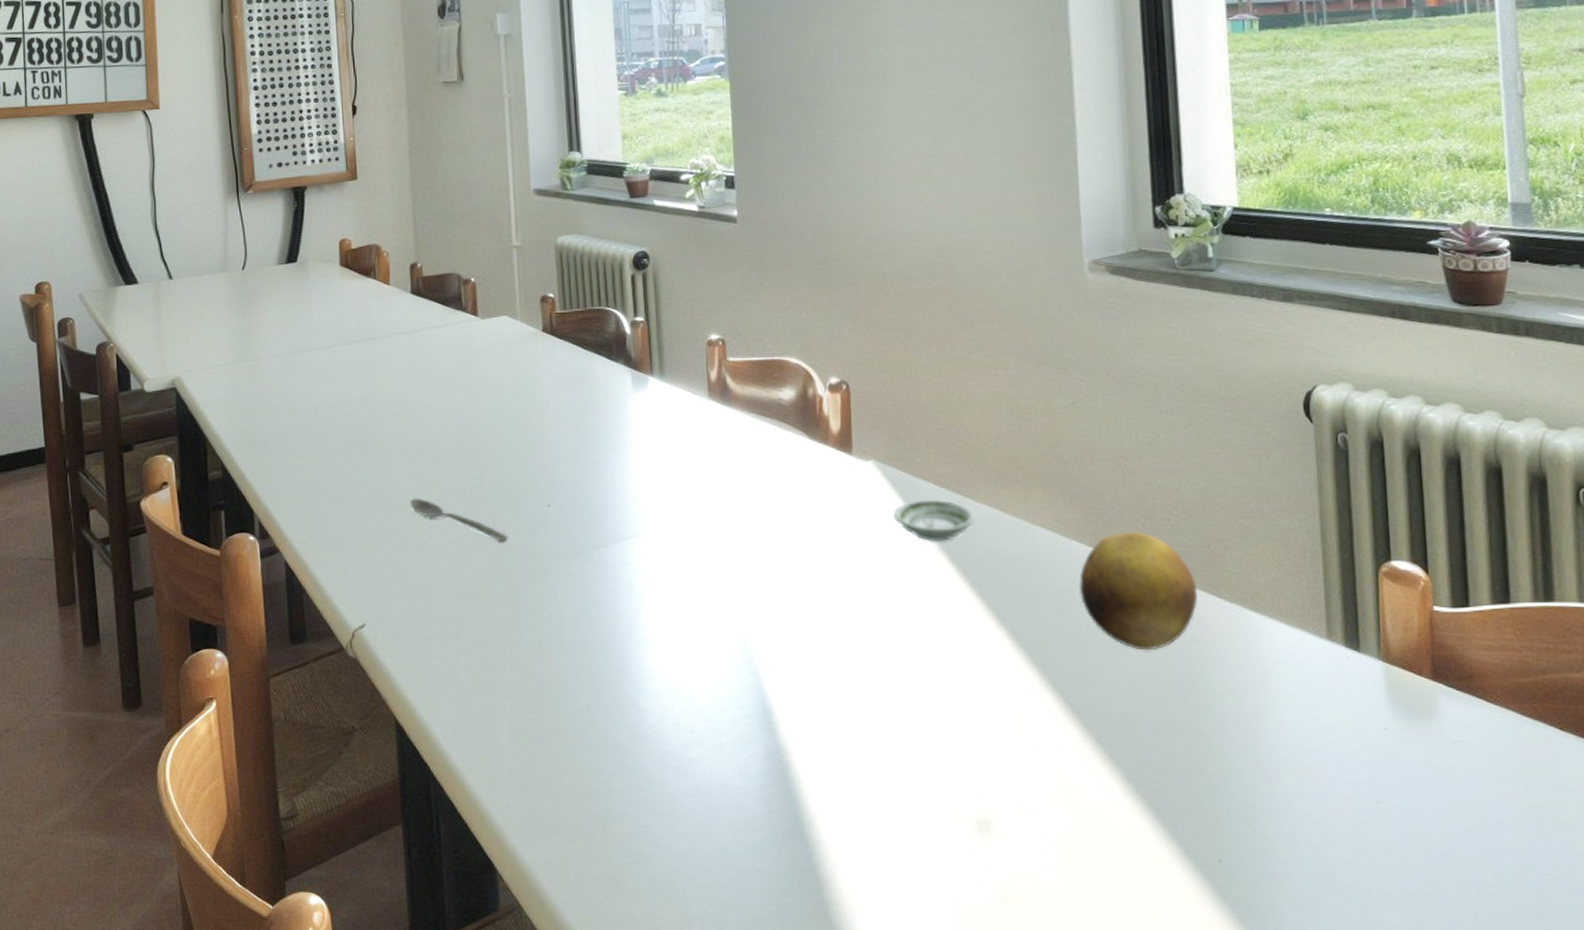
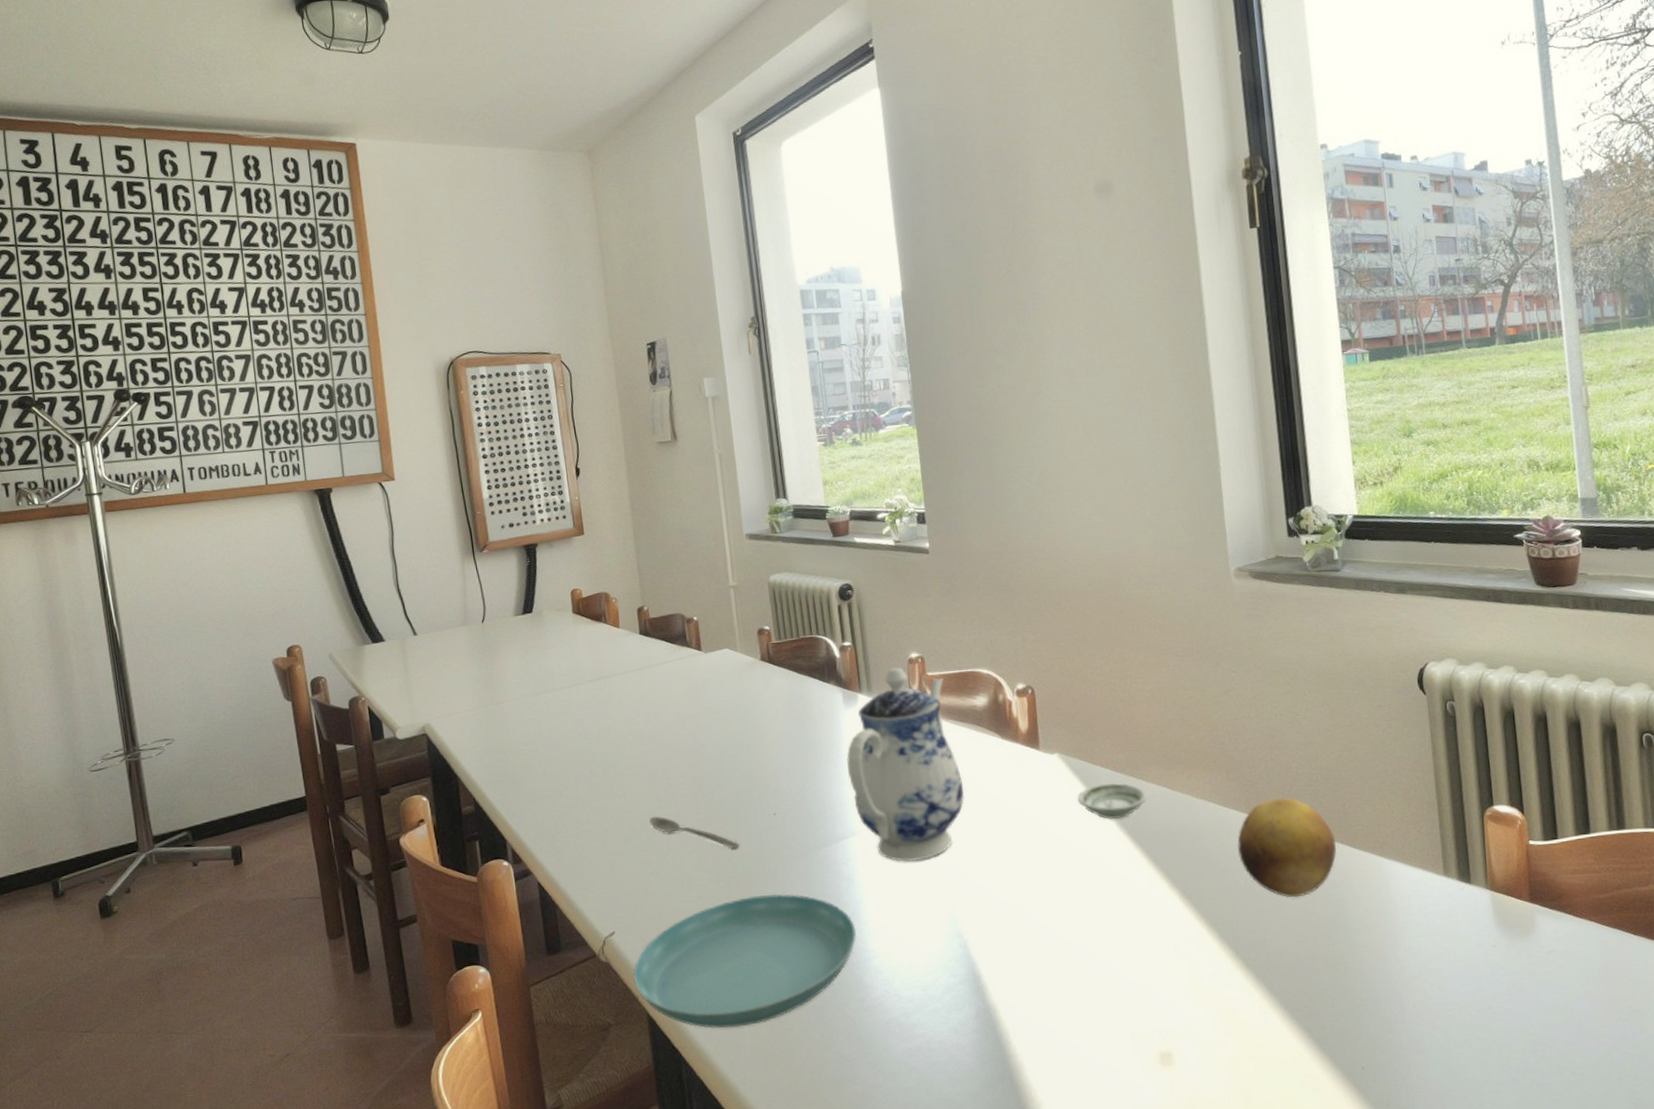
saucer: none [383,596,633,745] -> present [633,893,857,1029]
teapot: none [631,349,763,571] -> present [846,667,964,862]

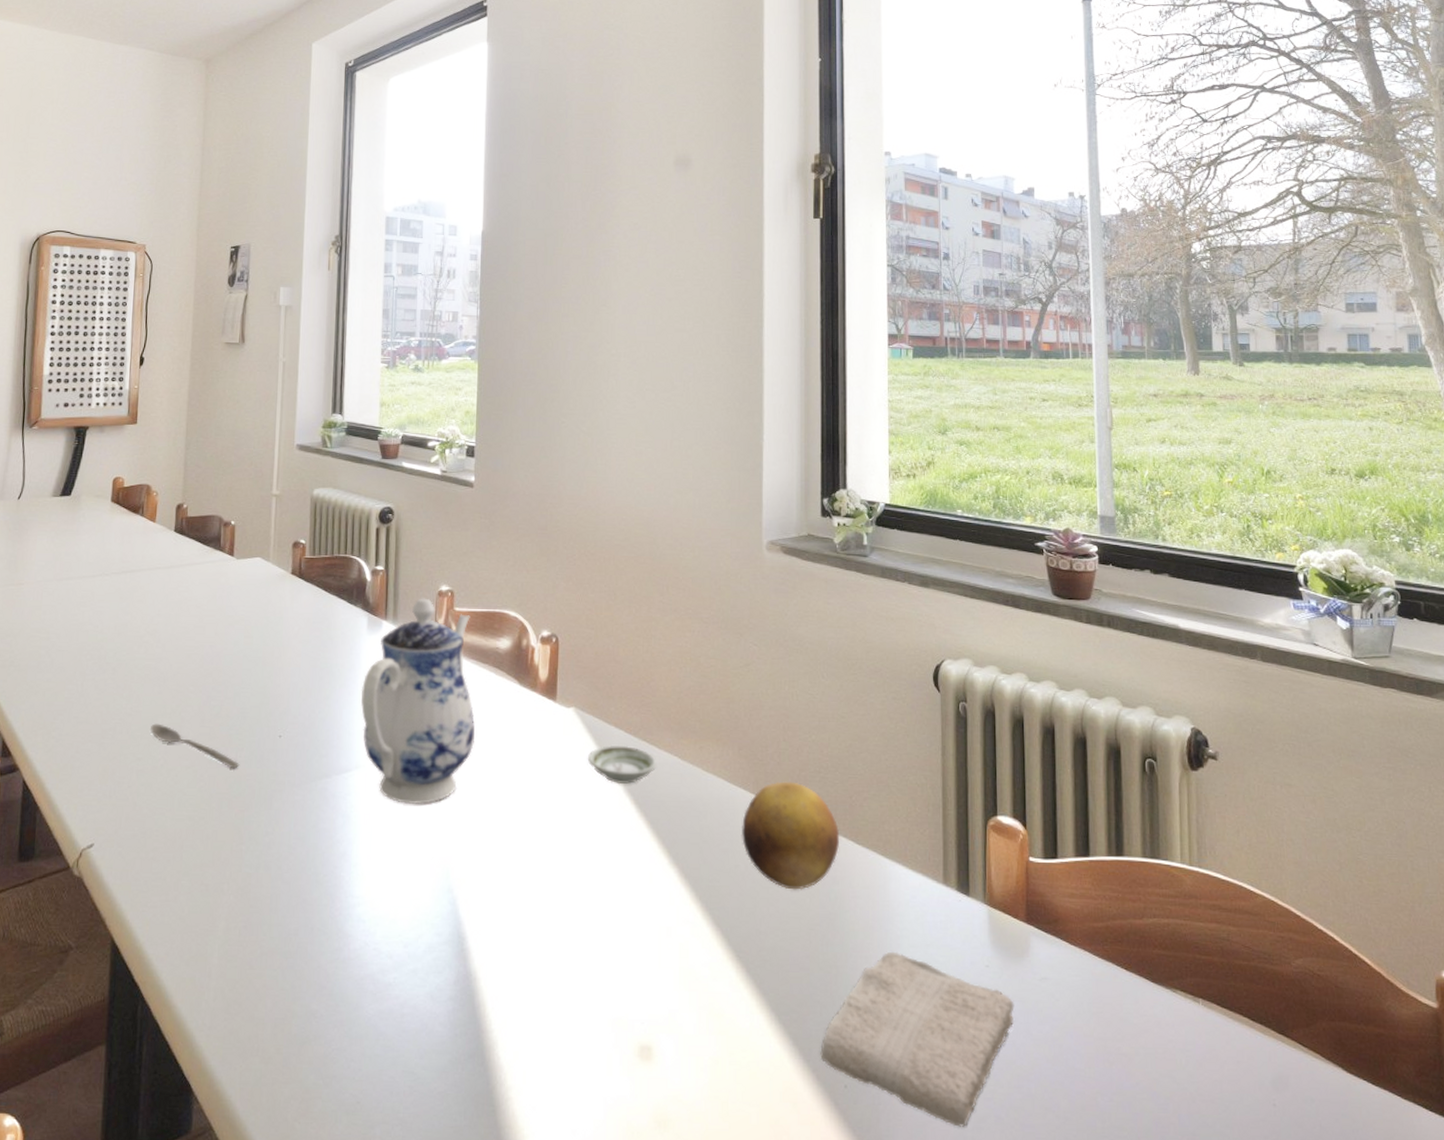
saucer: present [633,893,857,1029] -> none [104,822,345,966]
washcloth: none [1335,942,1524,1093] -> present [820,951,1014,1127]

